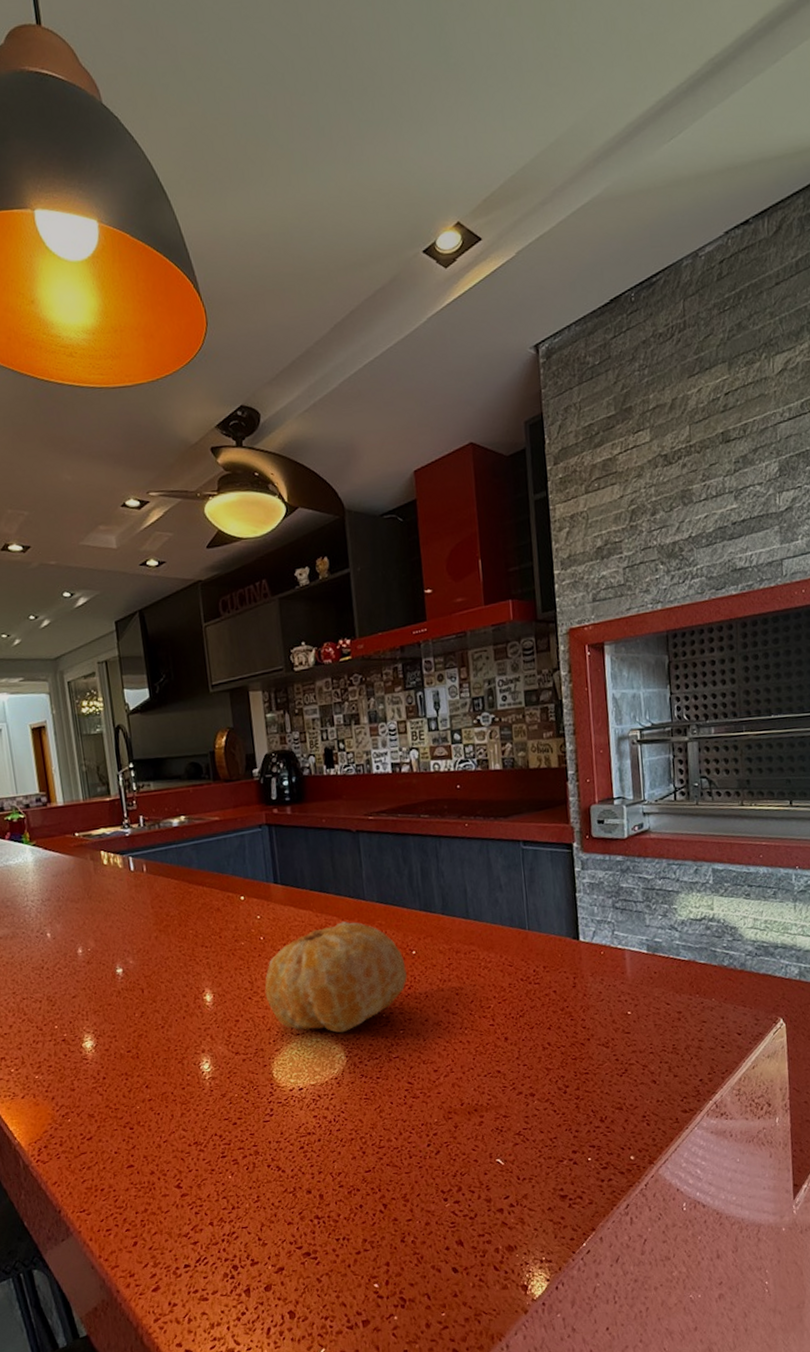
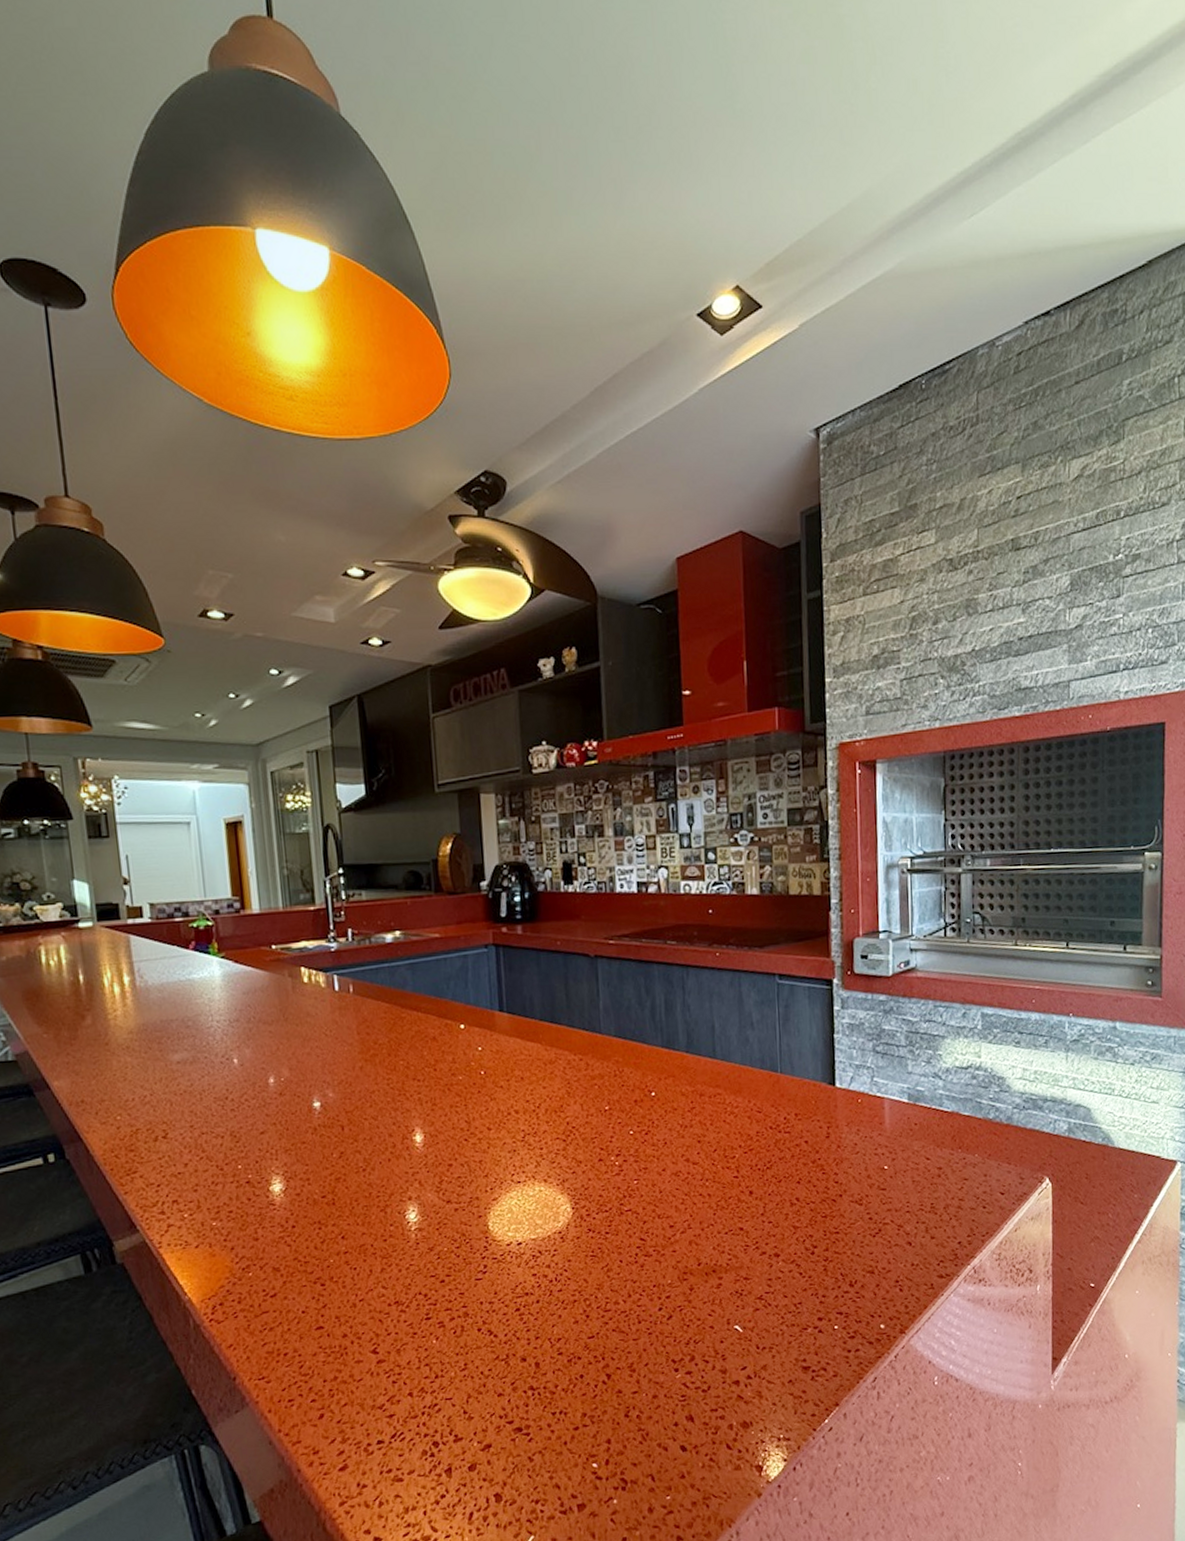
fruit: present [264,921,407,1033] -> none [483,1057,644,1182]

